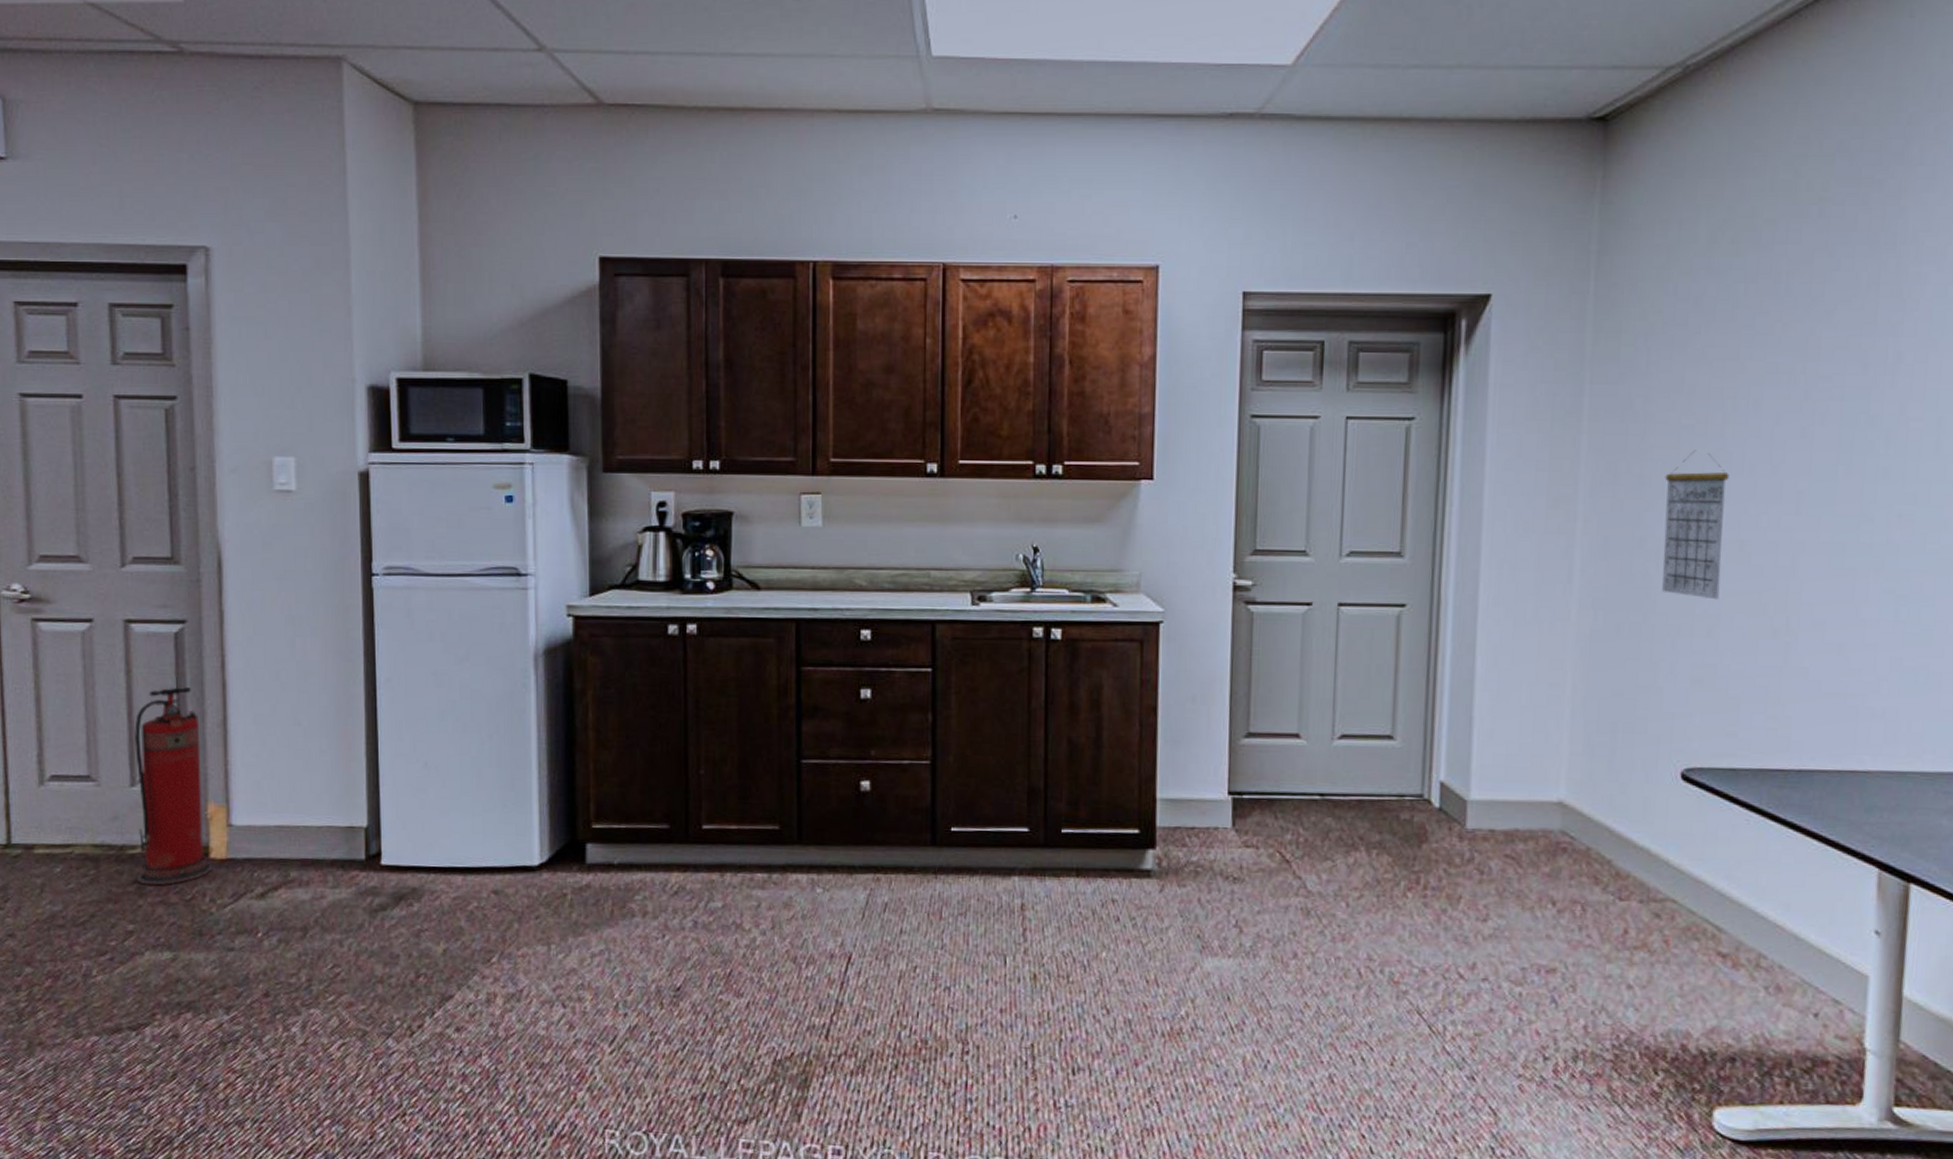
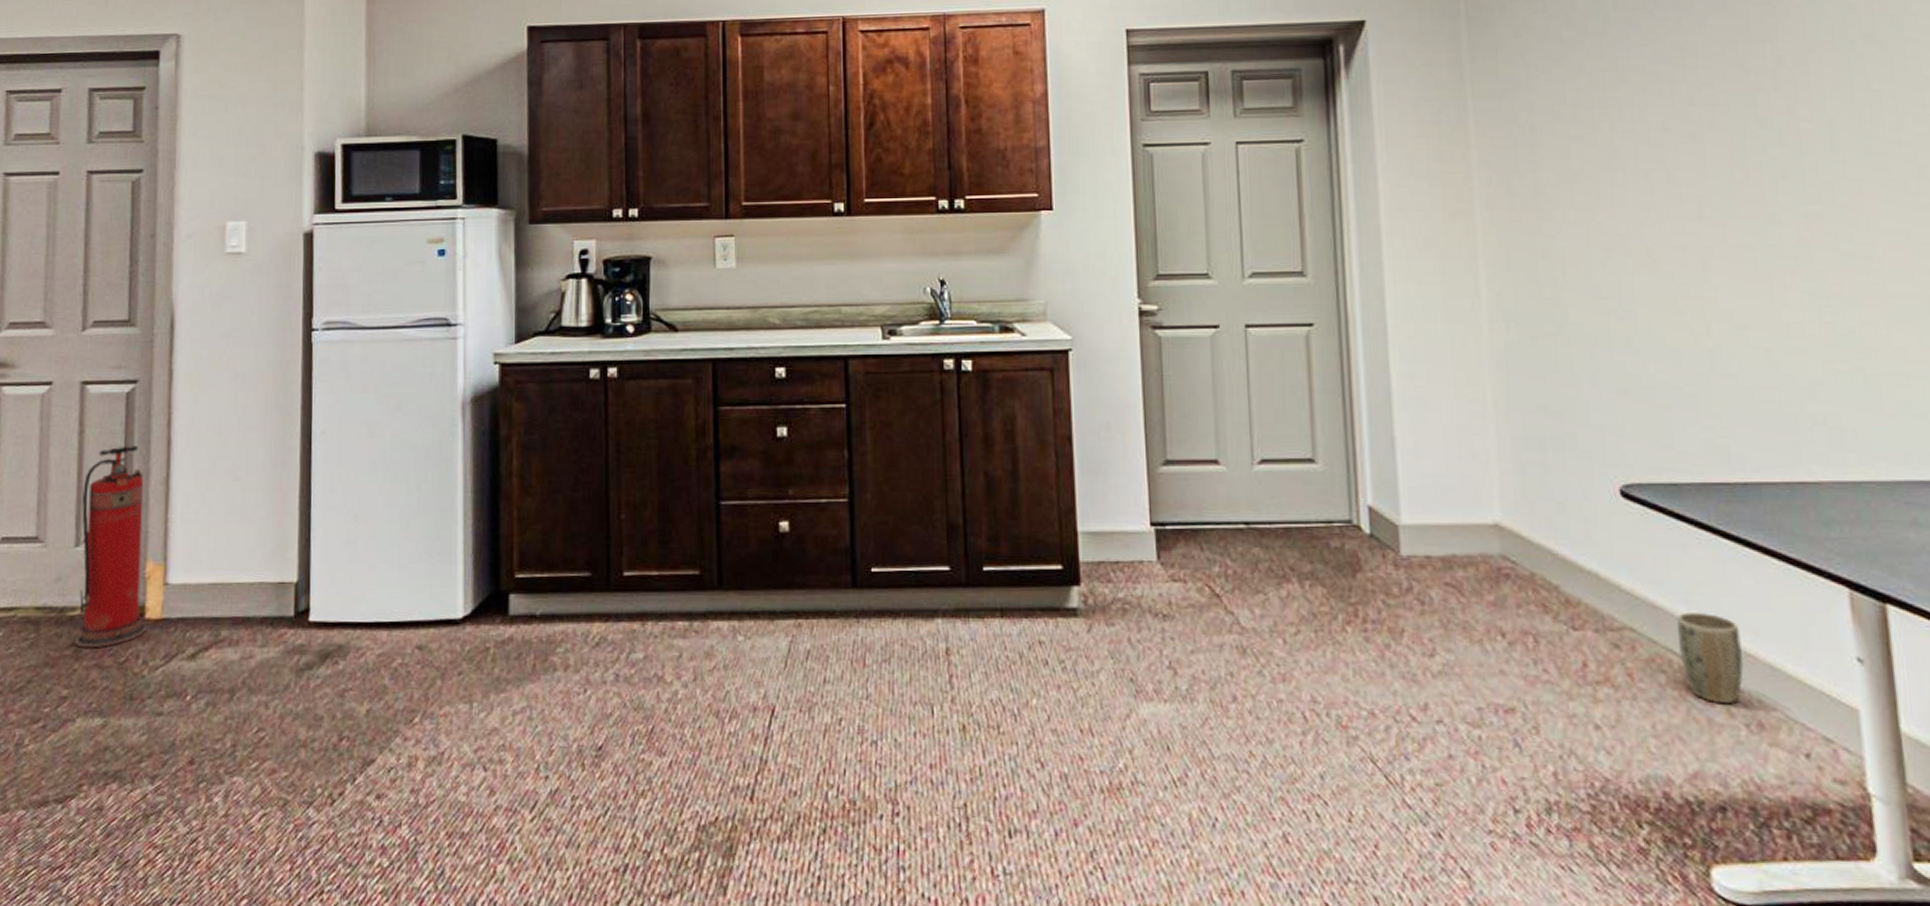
calendar: present [1662,450,1729,600] -> none [1560,159,1633,308]
plant pot: none [1714,887,1773,969] -> present [1677,613,1744,705]

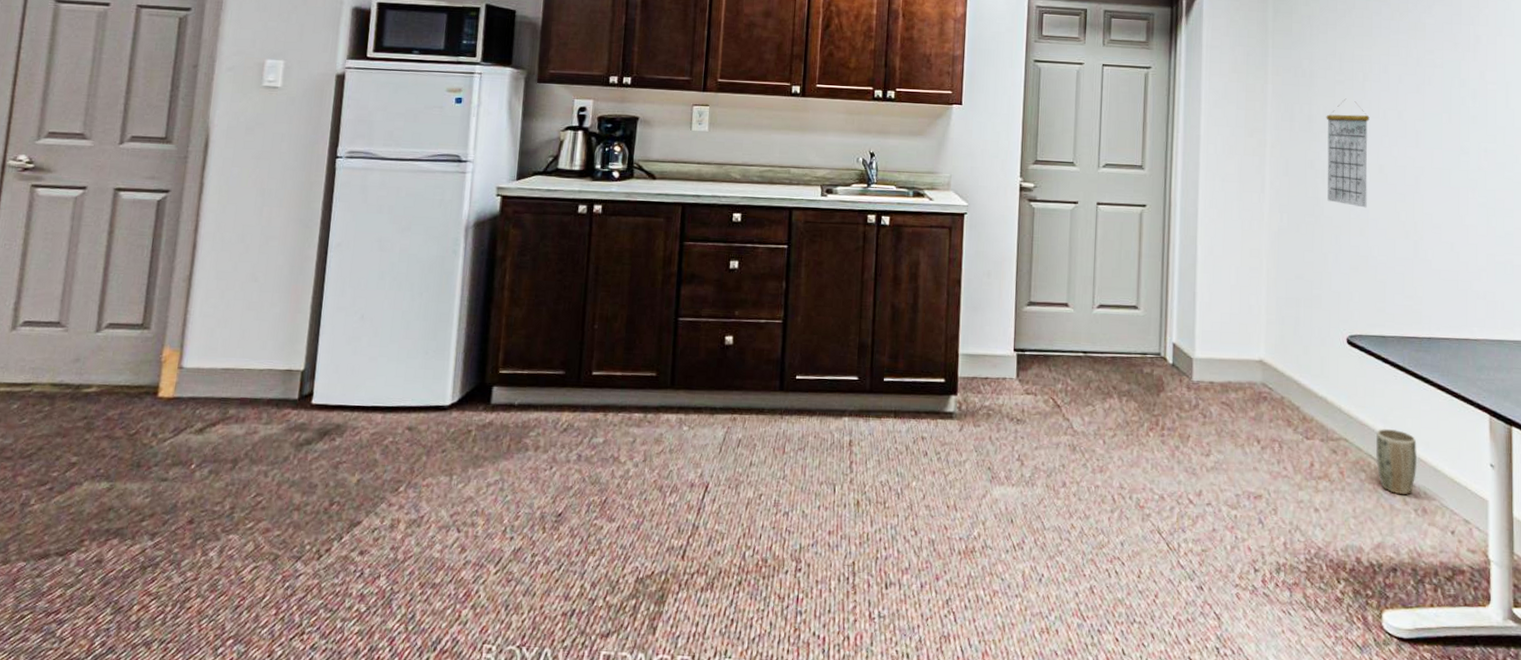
fire extinguisher: present [75,446,146,648] -> none [88,246,168,421]
calendar: none [1560,159,1633,308] -> present [1326,98,1370,208]

